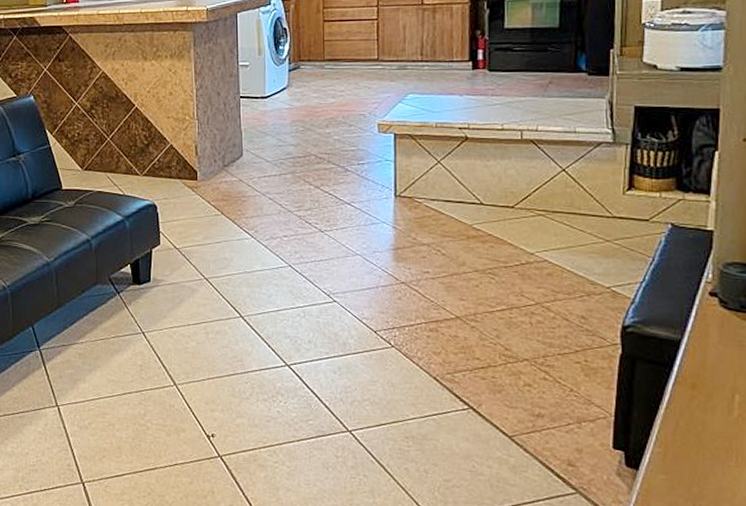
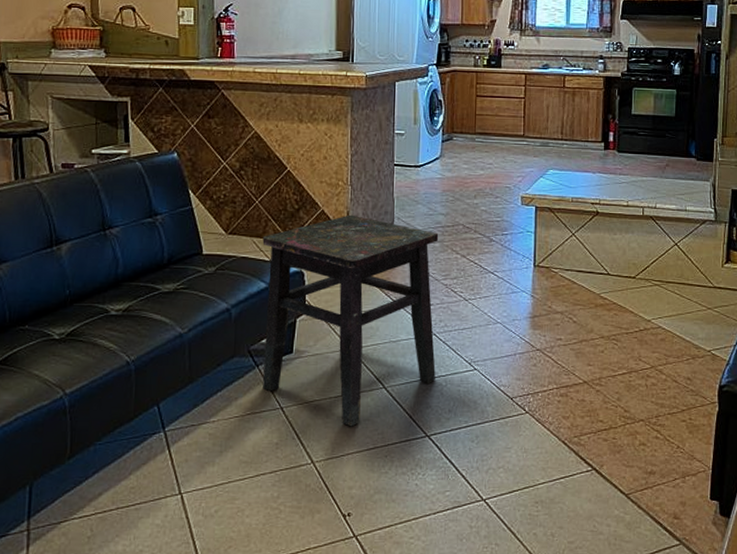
side table: none [116,148,293,353] -> present [262,214,439,427]

